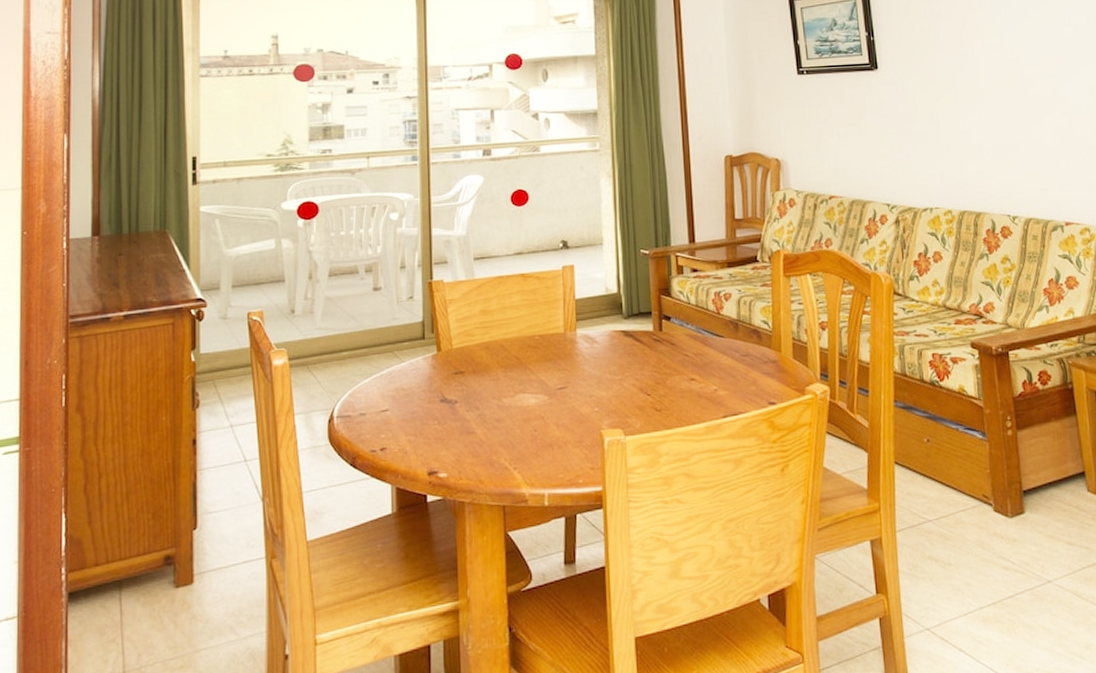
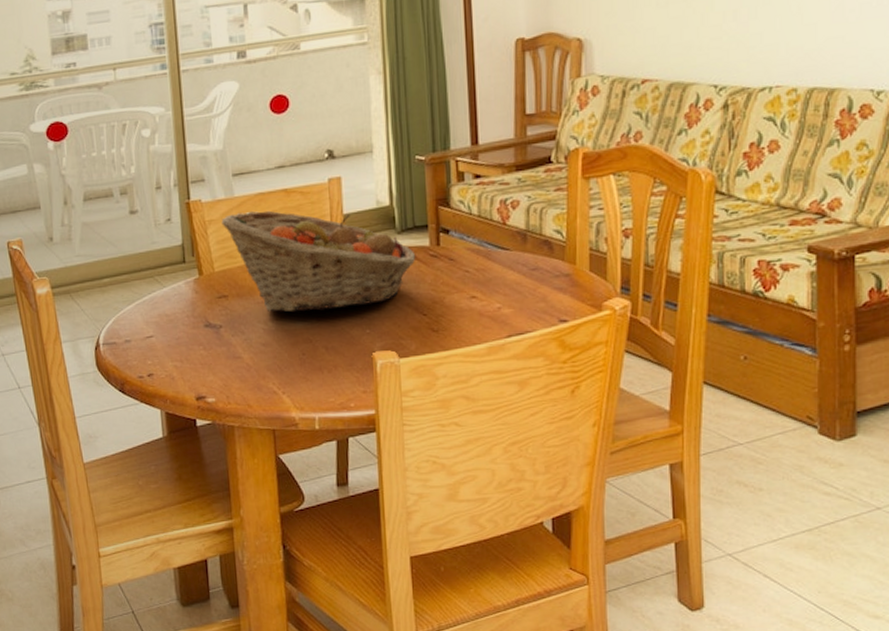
fruit basket: none [461,292,641,390] -> present [221,210,416,313]

